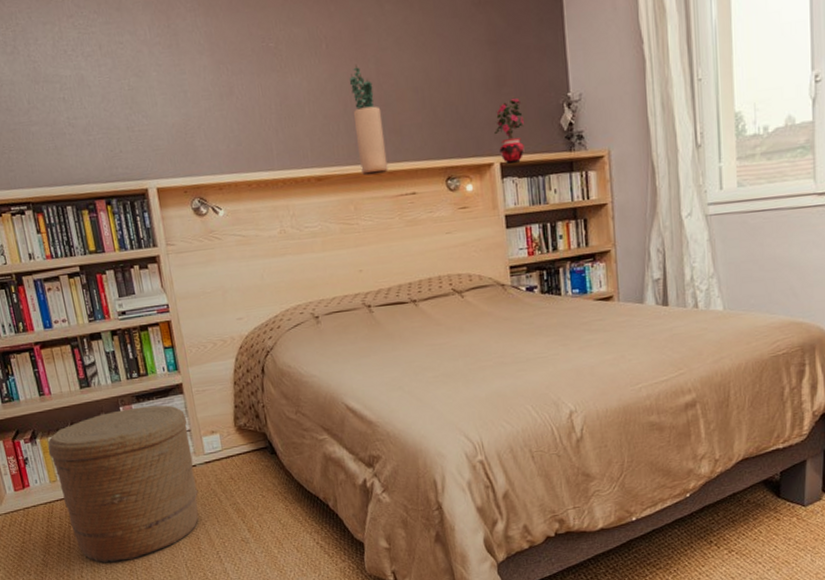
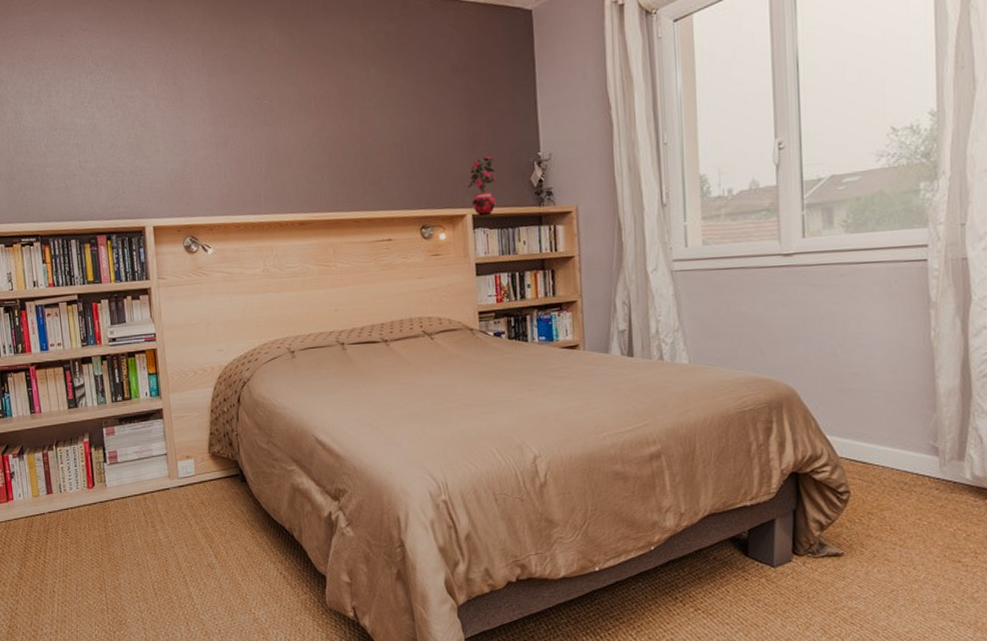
woven basket: present [48,405,199,564] -> none [34,428,170,580]
vase: present [348,64,388,176] -> none [334,121,367,222]

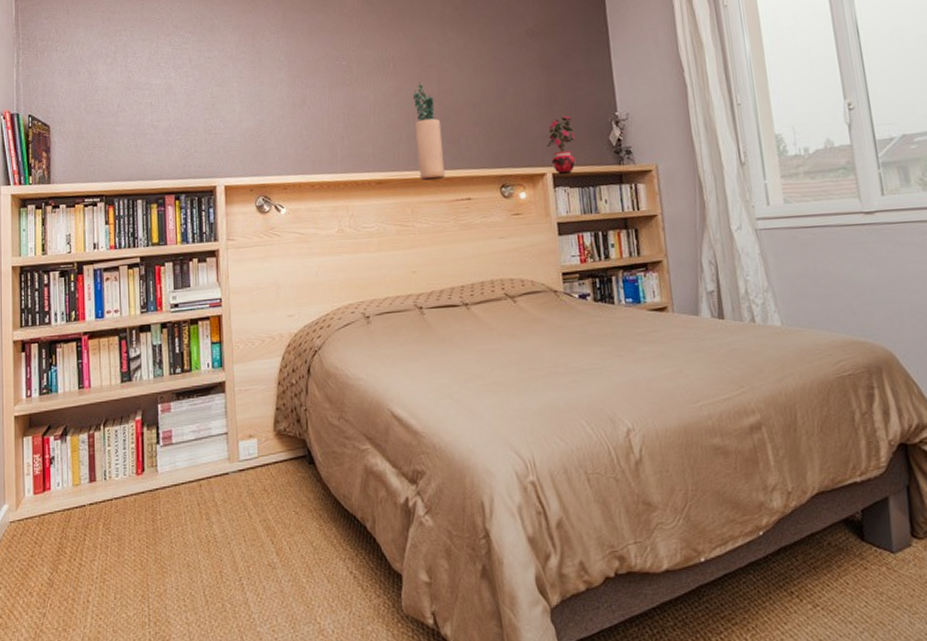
vase: none [334,121,367,222] -> present [412,82,445,181]

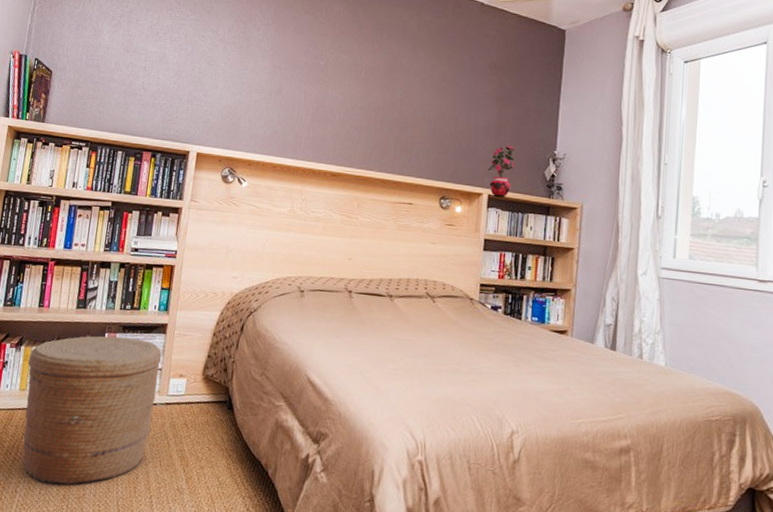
woven basket: none [77,404,228,586] -> present [23,336,162,485]
vase: present [412,82,445,181] -> none [370,92,398,182]

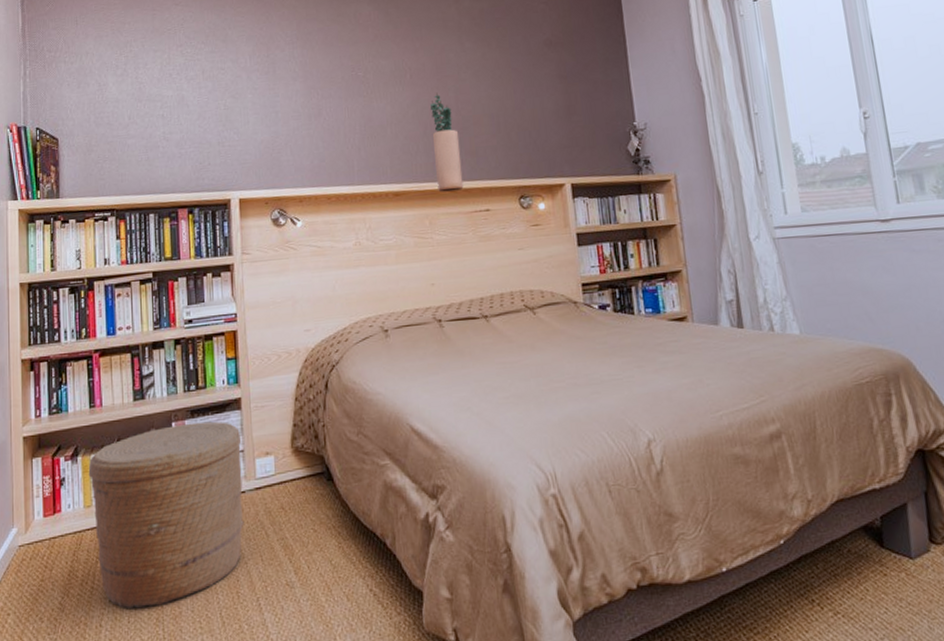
vase: none [370,92,398,182] -> present [429,92,464,193]
potted flower: present [487,145,515,199] -> none [564,125,594,186]

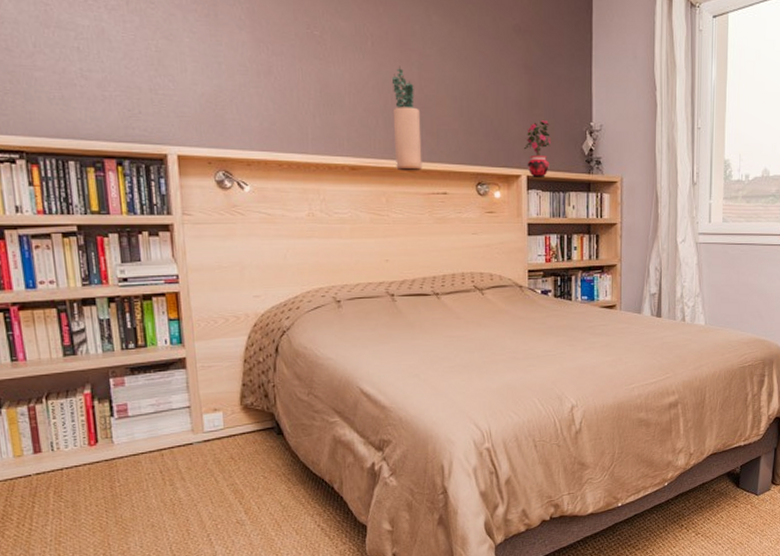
woven basket: present [88,421,244,610] -> none [15,379,193,547]
potted flower: none [564,125,594,186] -> present [523,119,552,179]

